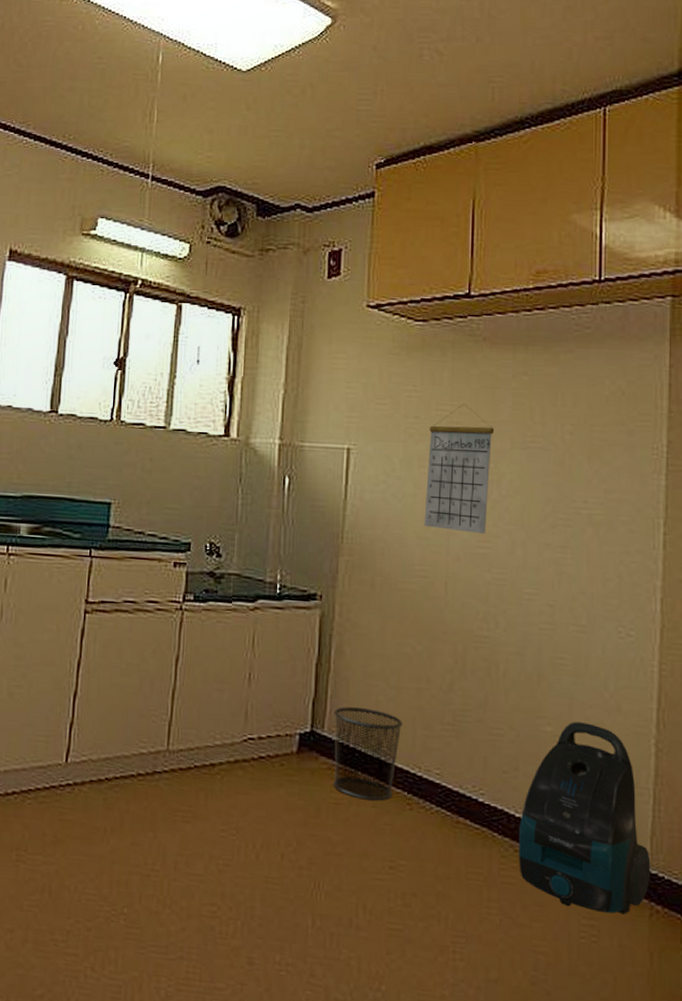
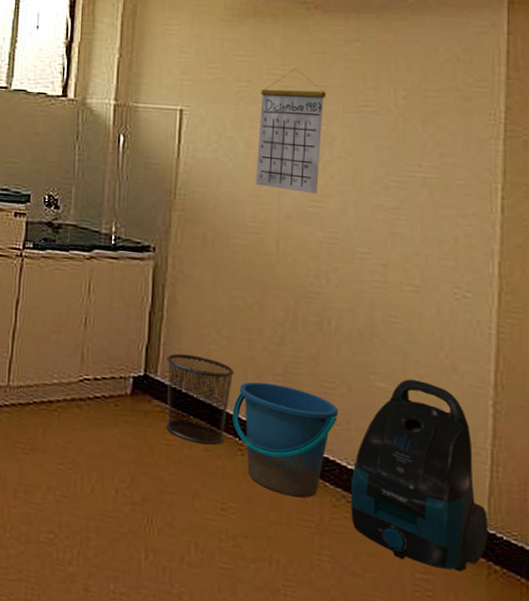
bucket: none [401,732,506,850] -> present [232,381,338,498]

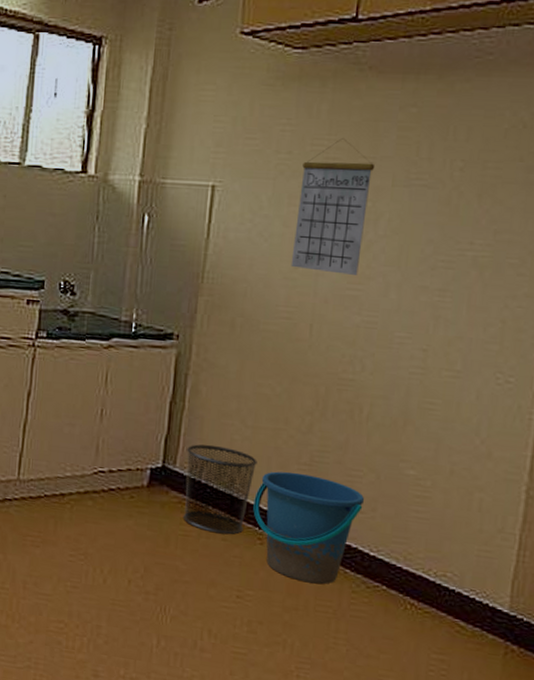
vacuum cleaner: present [351,379,489,572] -> none [370,466,510,652]

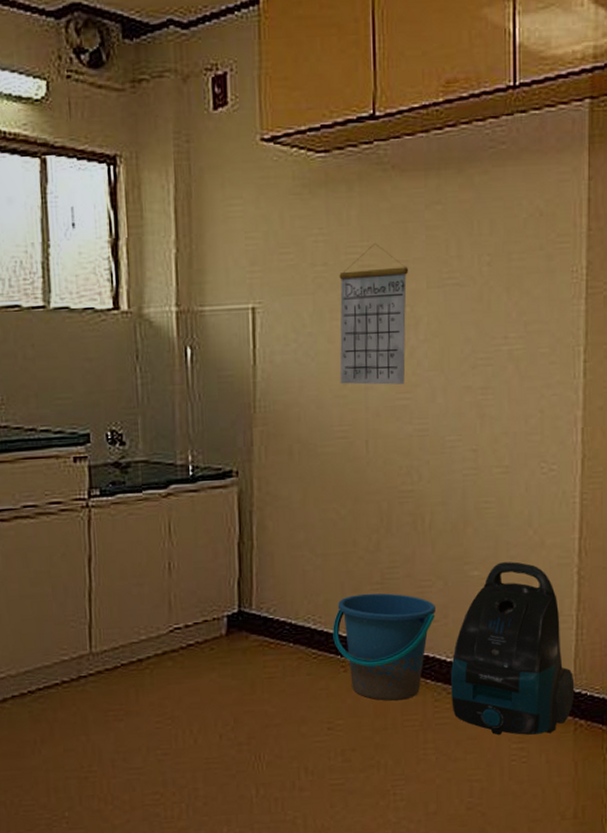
waste bin: present [183,444,258,535] -> none [261,580,332,670]
vacuum cleaner: none [370,466,510,652] -> present [451,561,575,736]

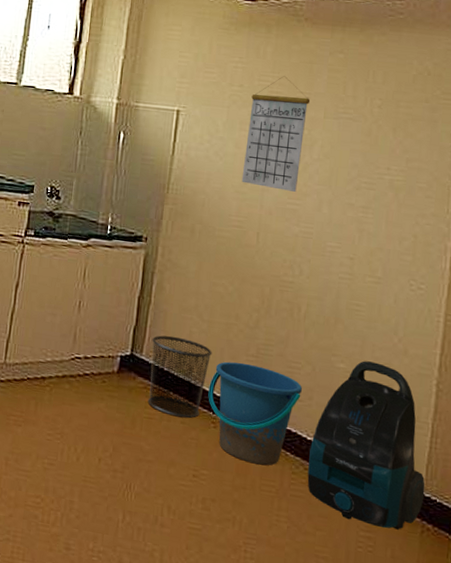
waste bin: none [261,580,332,670] -> present [147,335,212,419]

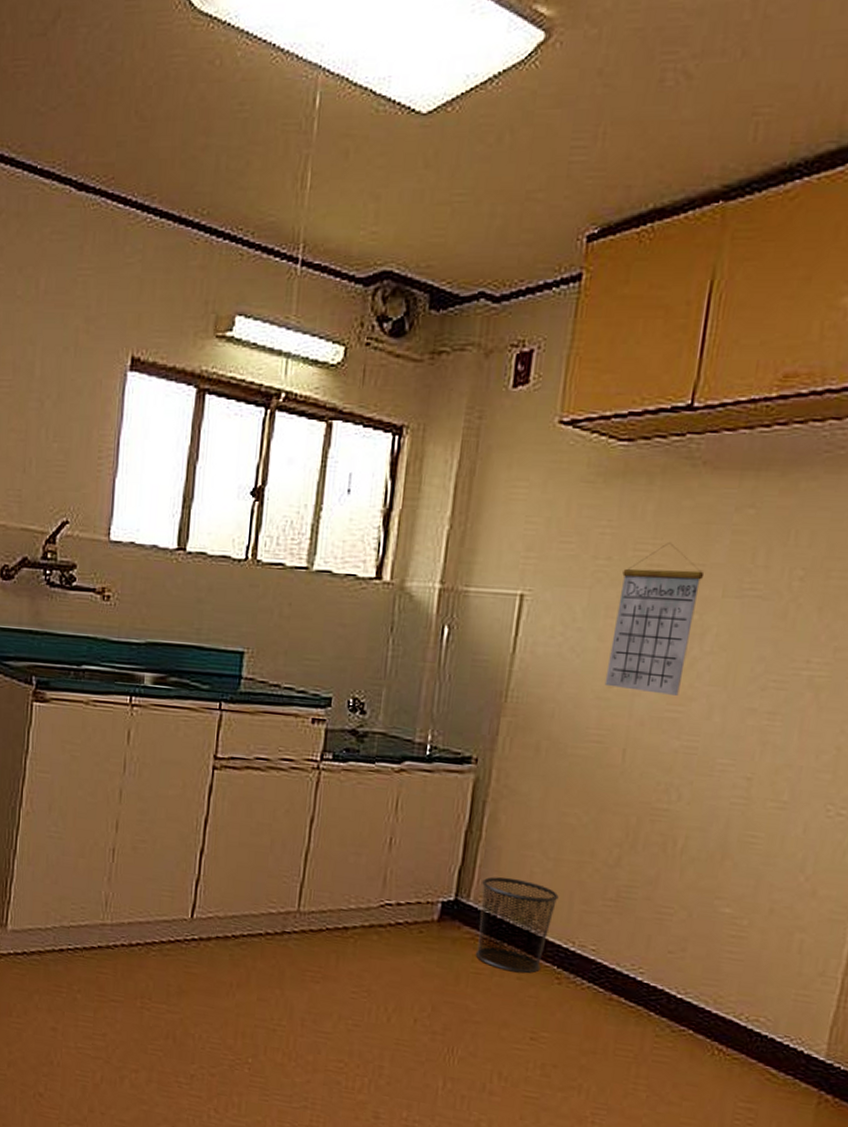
bucket: present [208,361,302,466] -> none [552,907,674,1028]
vacuum cleaner: present [307,361,425,530] -> none [674,904,828,1101]

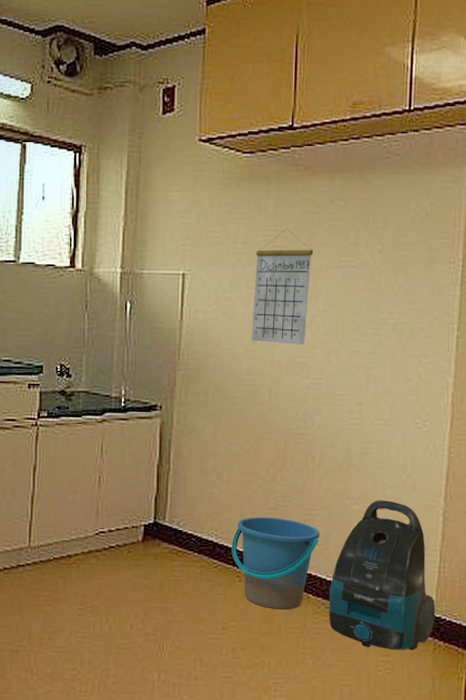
waste bin: present [475,877,559,974] -> none [173,499,233,576]
bucket: none [552,907,674,1028] -> present [231,516,320,610]
vacuum cleaner: none [674,904,828,1101] -> present [329,500,436,650]

